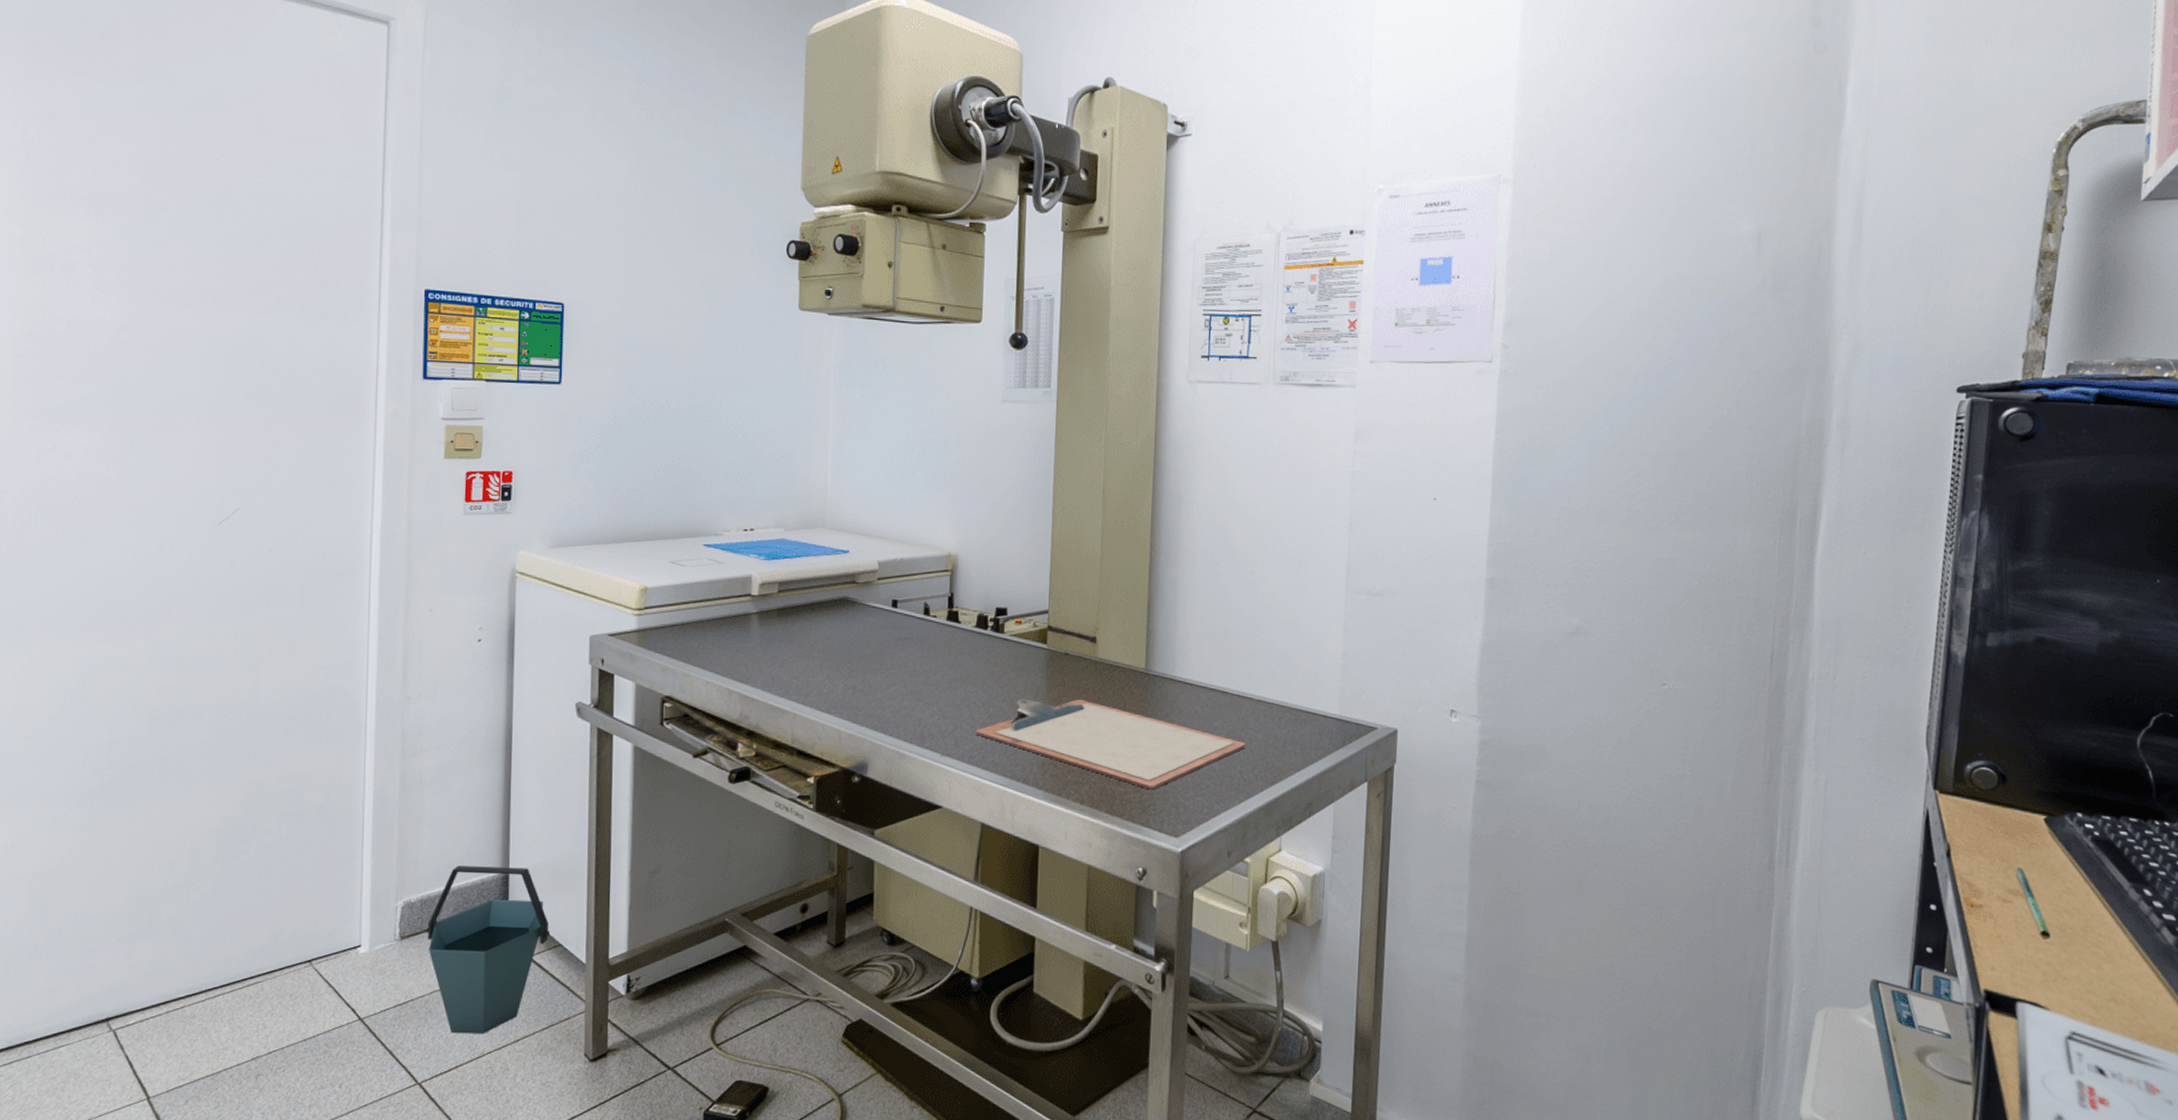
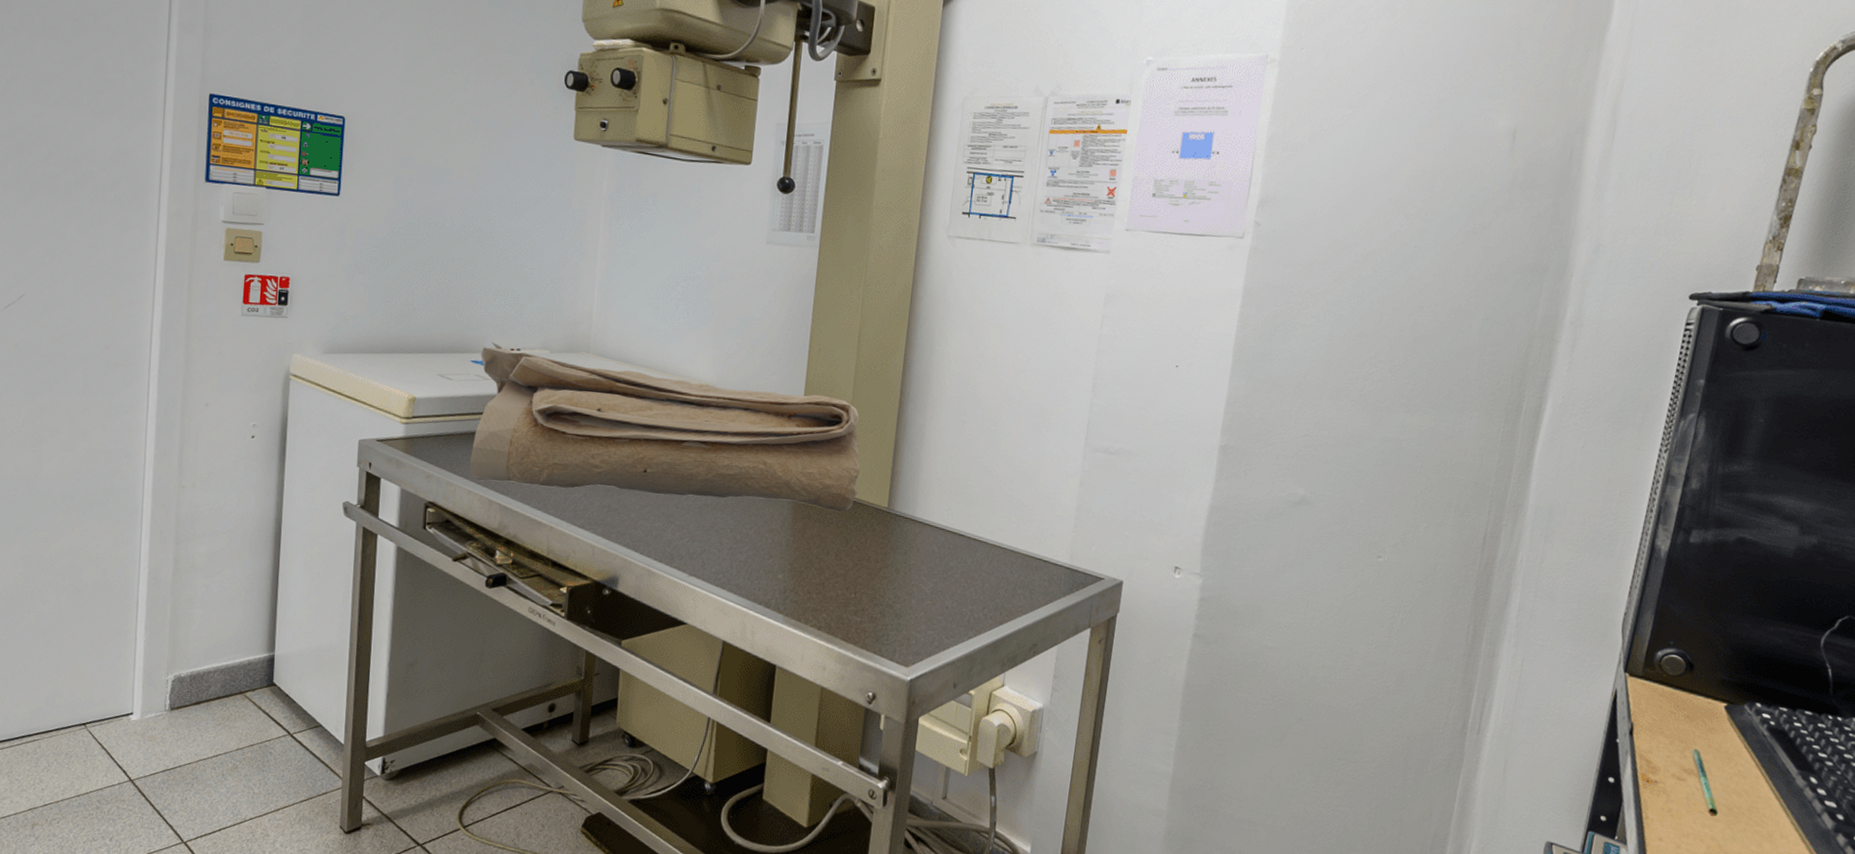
bucket: present [427,865,549,1035] -> none [195,646,311,802]
towel: none [706,523,1114,677] -> present [470,342,861,513]
clipboard: present [975,698,1246,790] -> none [722,528,978,621]

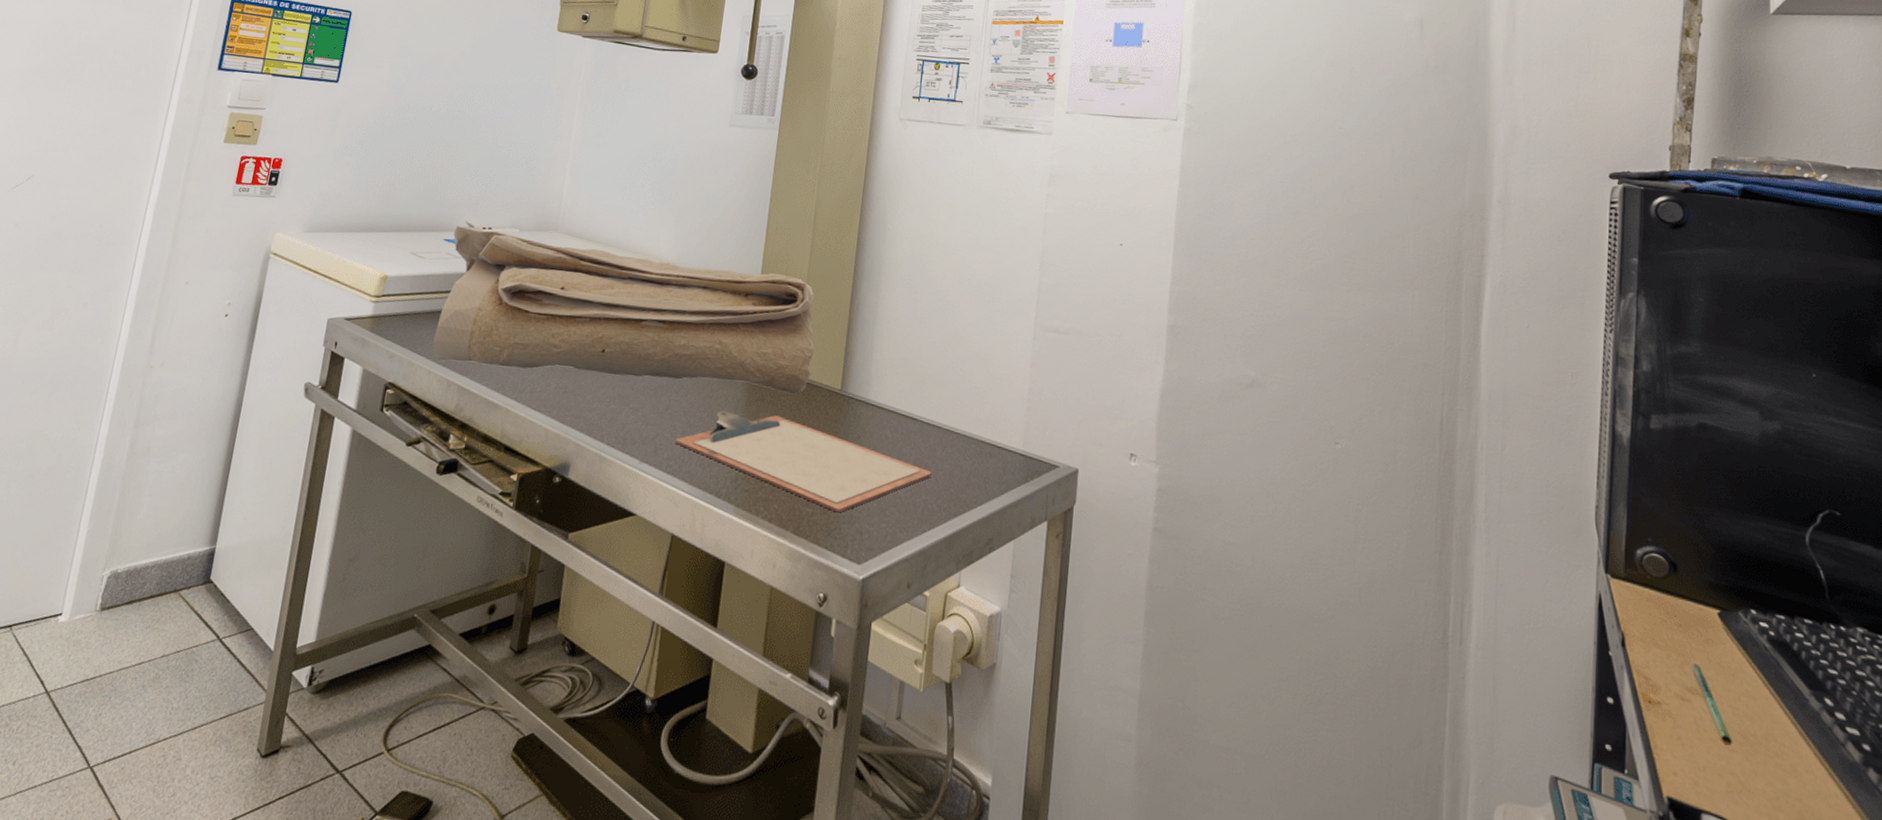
clipboard: none [722,528,978,621] -> present [675,411,932,513]

